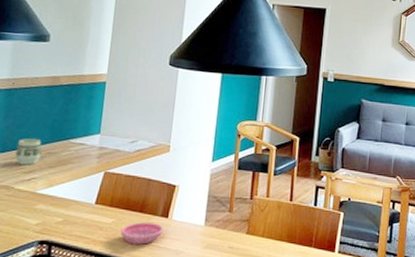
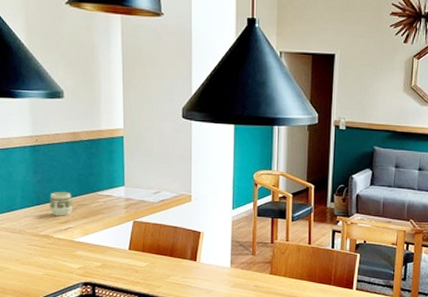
saucer: present [120,222,164,245] -> none [154,265,194,285]

